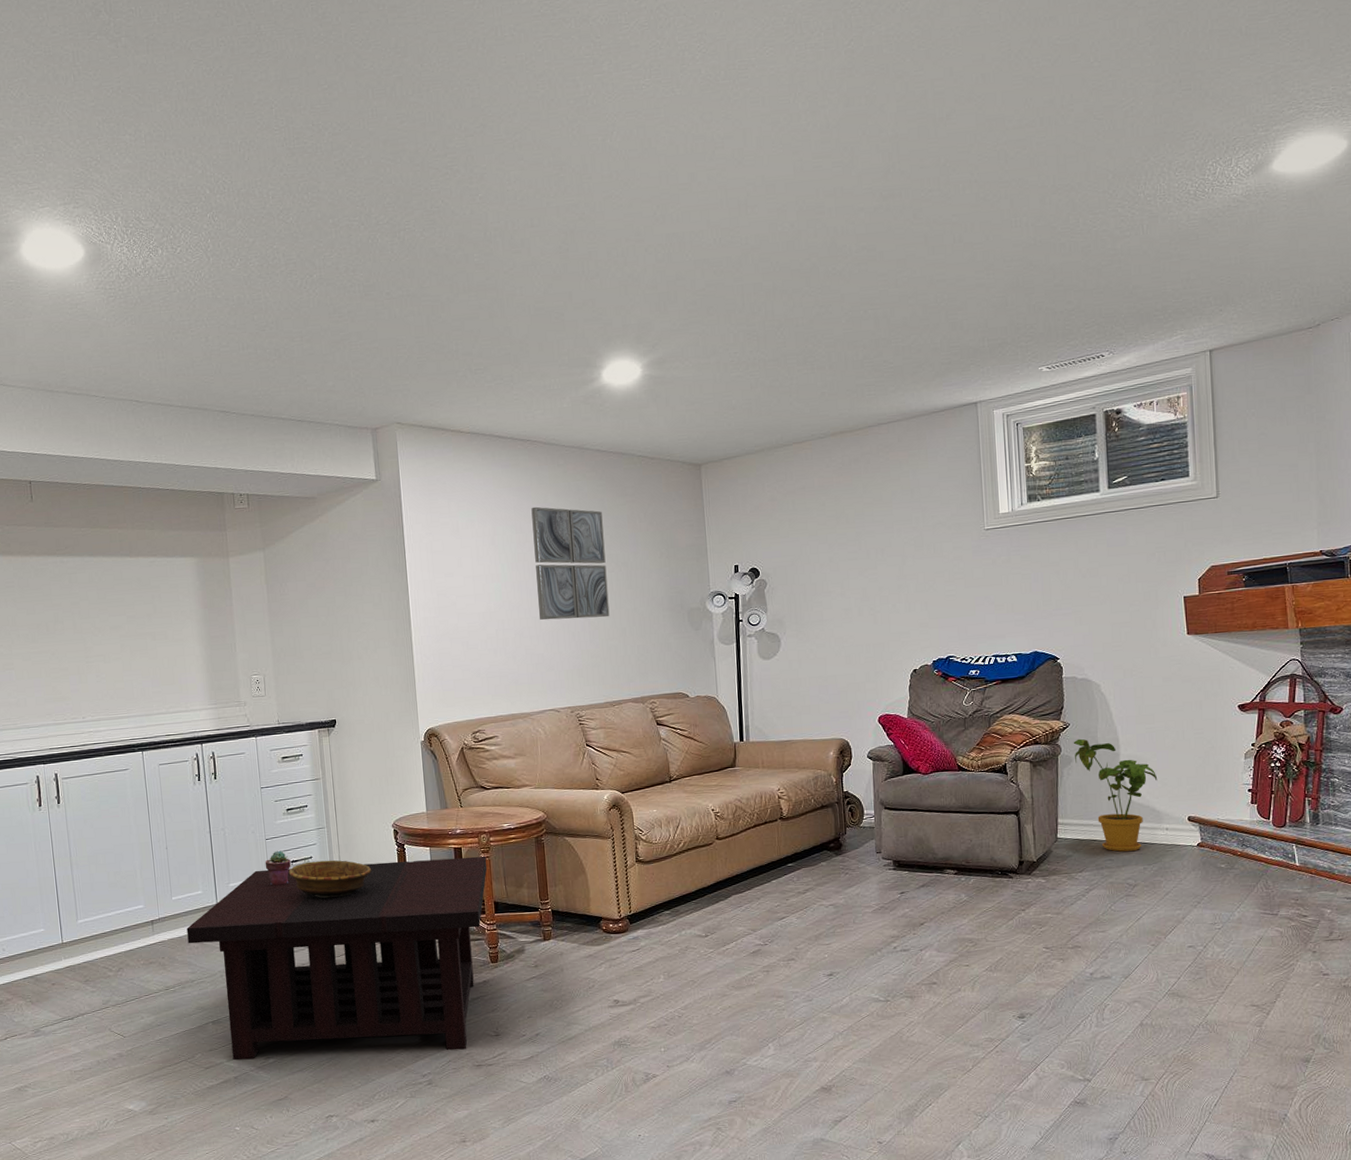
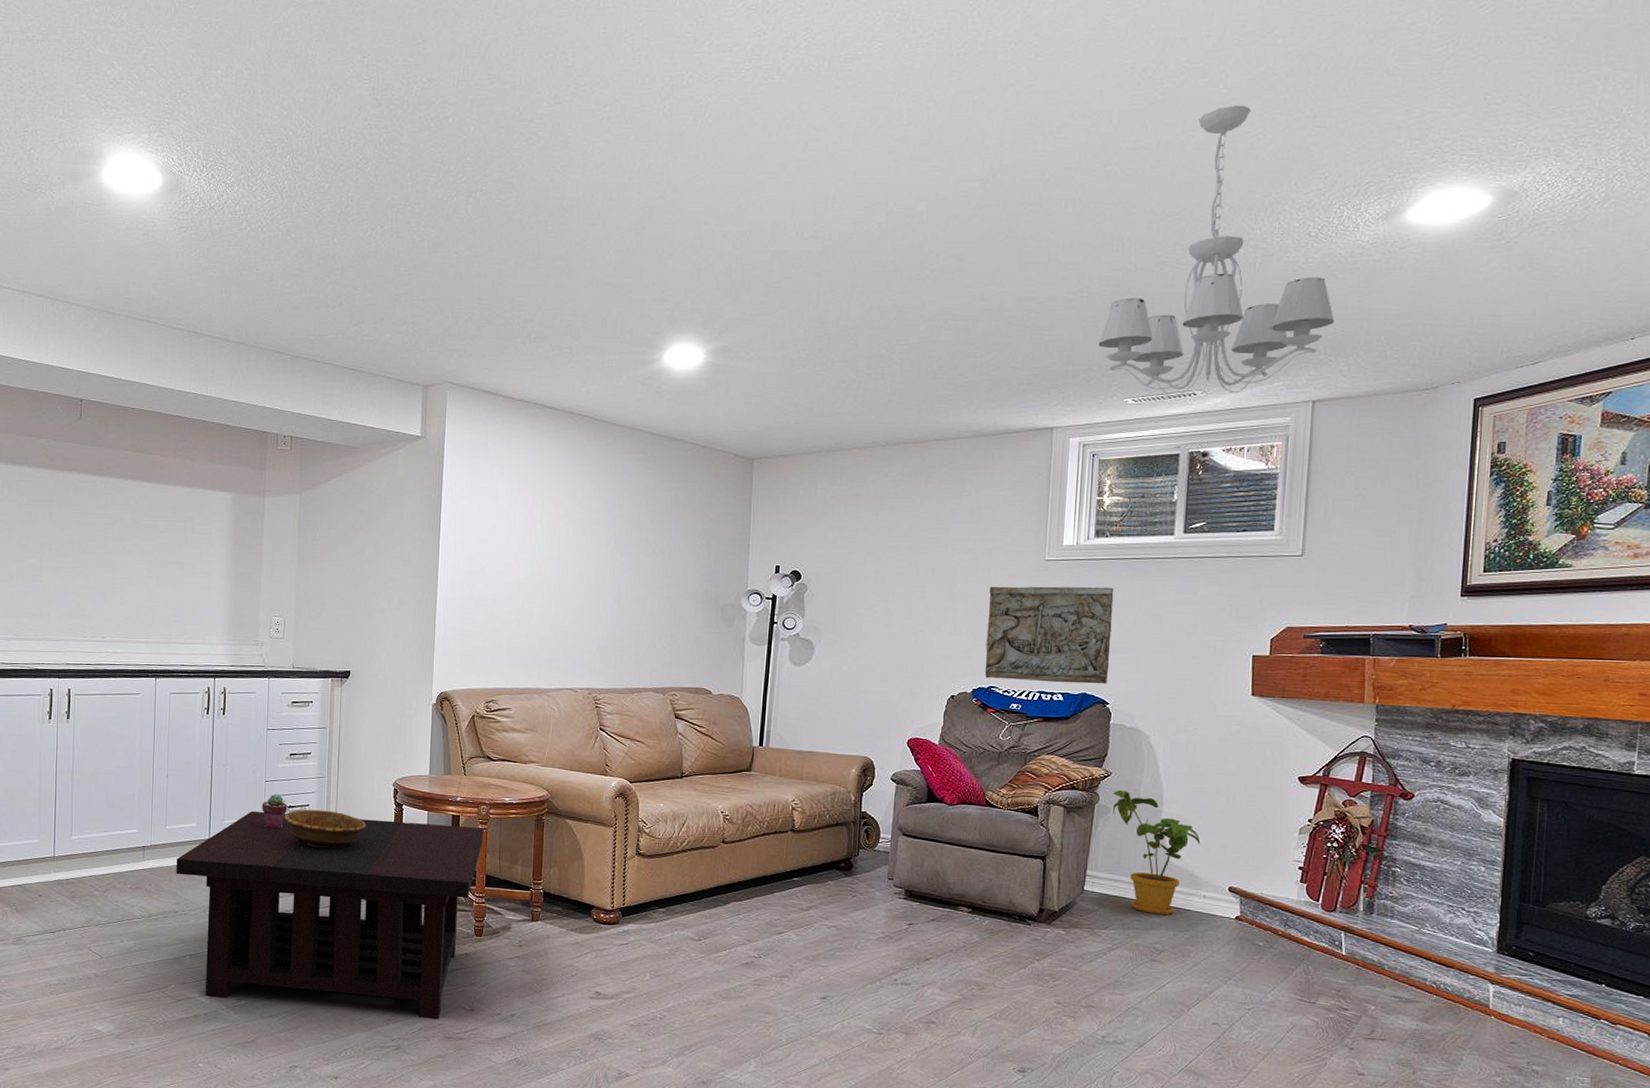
wall art: present [531,506,610,620] -> none [567,482,646,603]
stone relief: none [937,548,1056,649] -> present [984,586,1114,685]
chandelier: none [1009,76,1220,362] -> present [1098,105,1334,398]

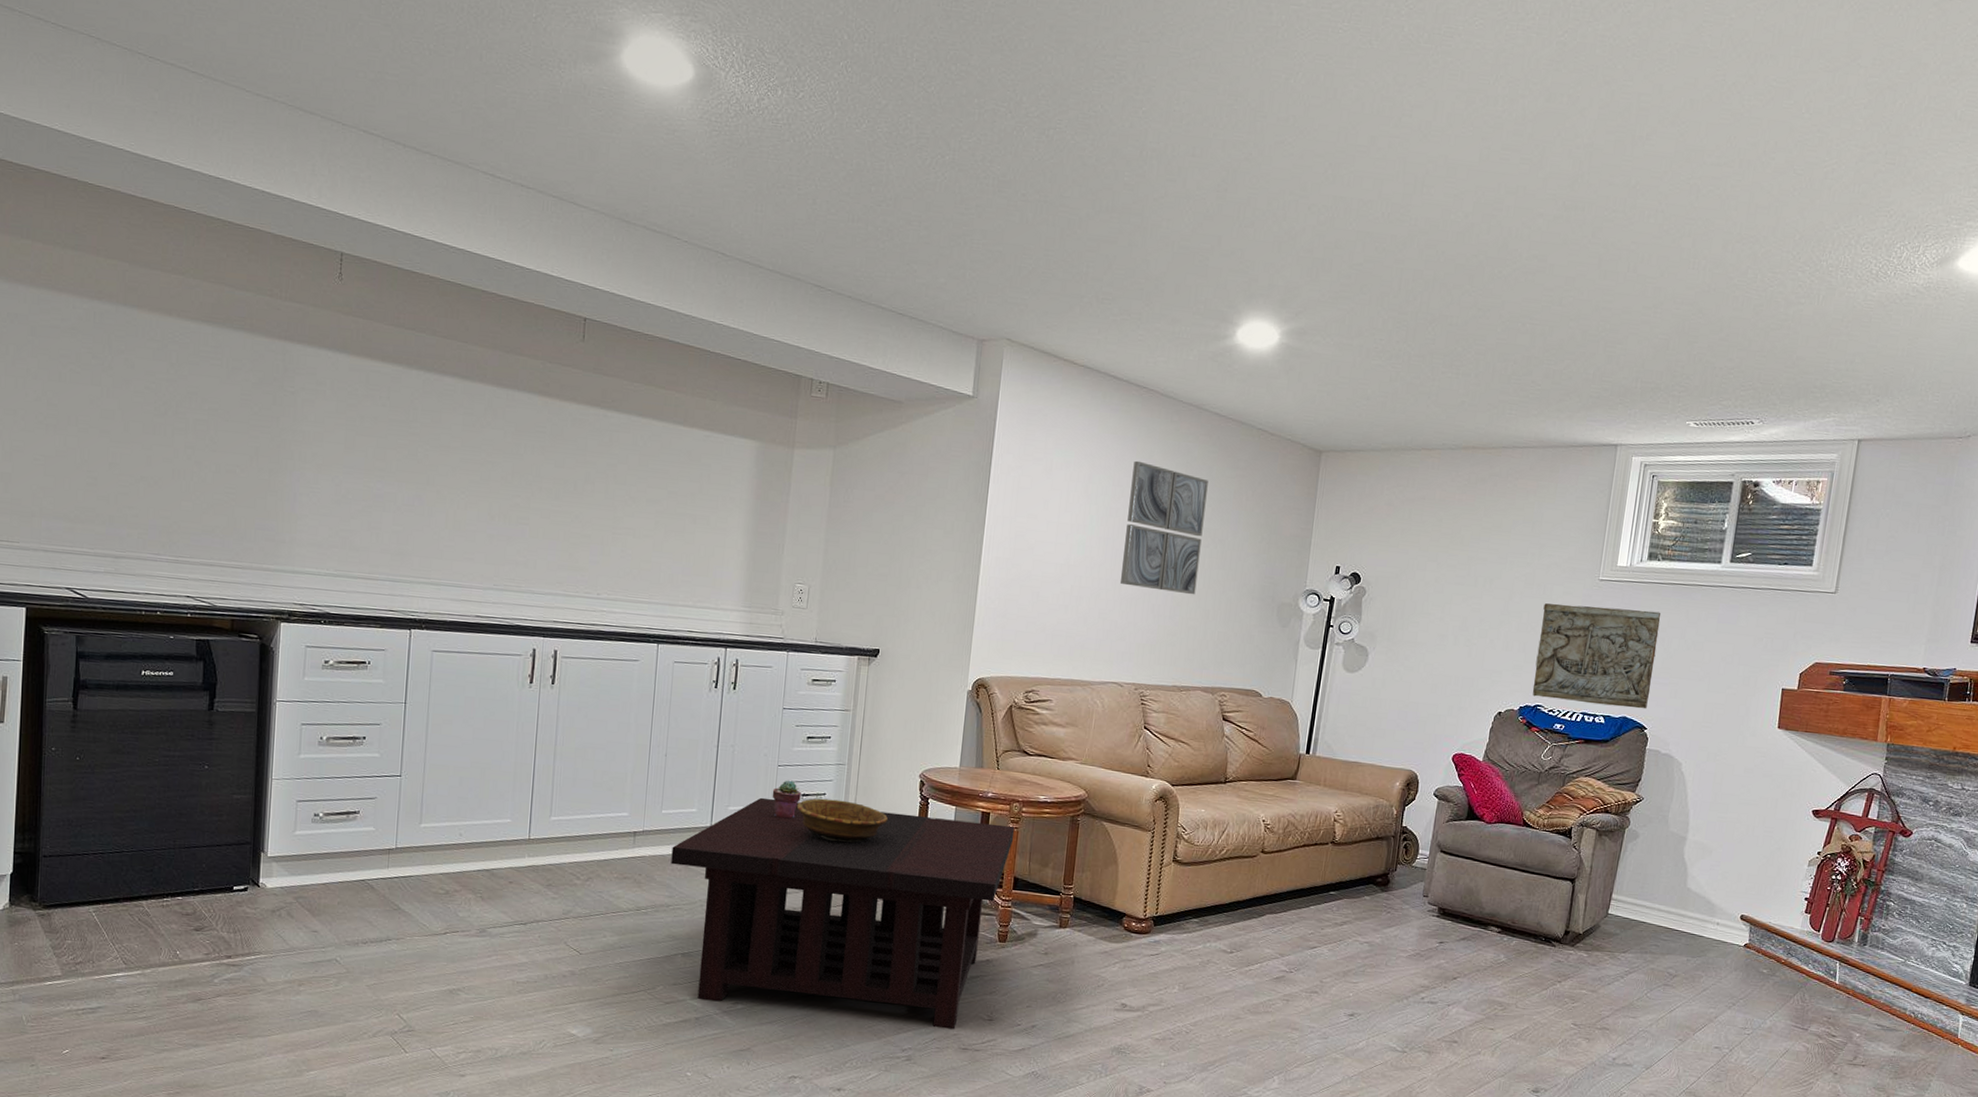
wall art: none [567,482,646,603] -> present [1119,460,1208,595]
chandelier: present [1098,105,1334,398] -> none [1667,131,1885,426]
house plant: present [1113,789,1201,915] -> none [1641,815,1719,941]

